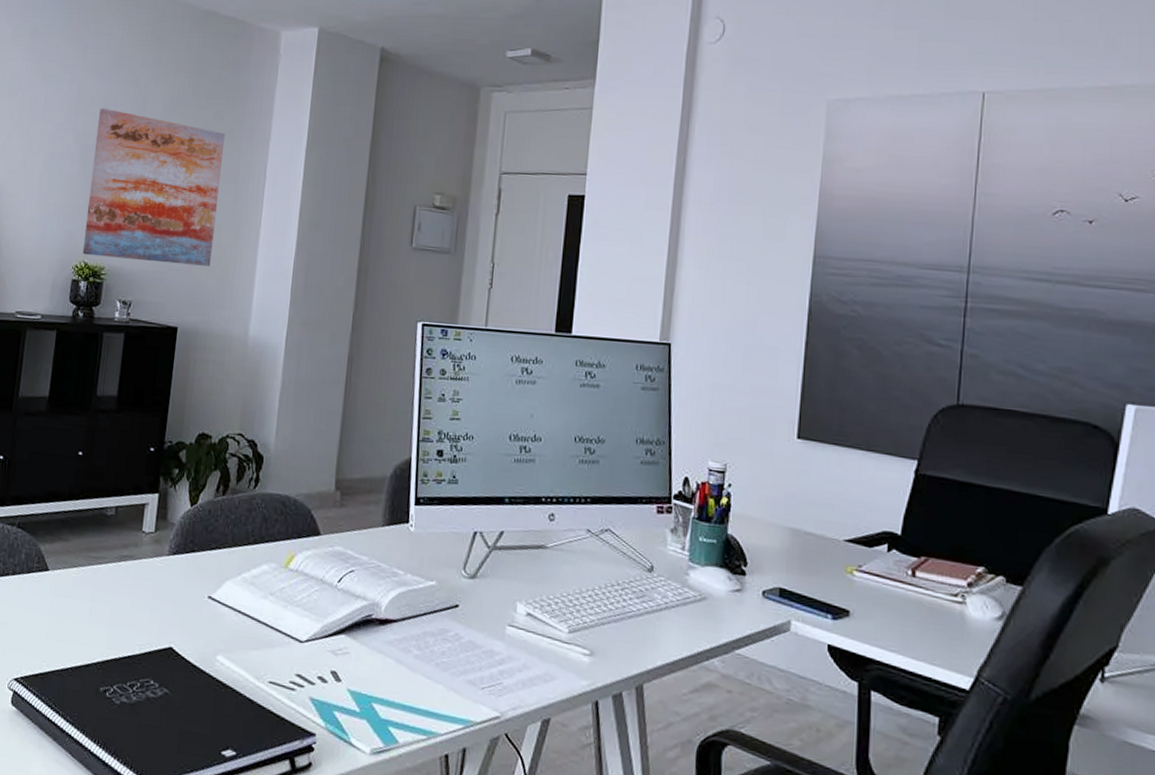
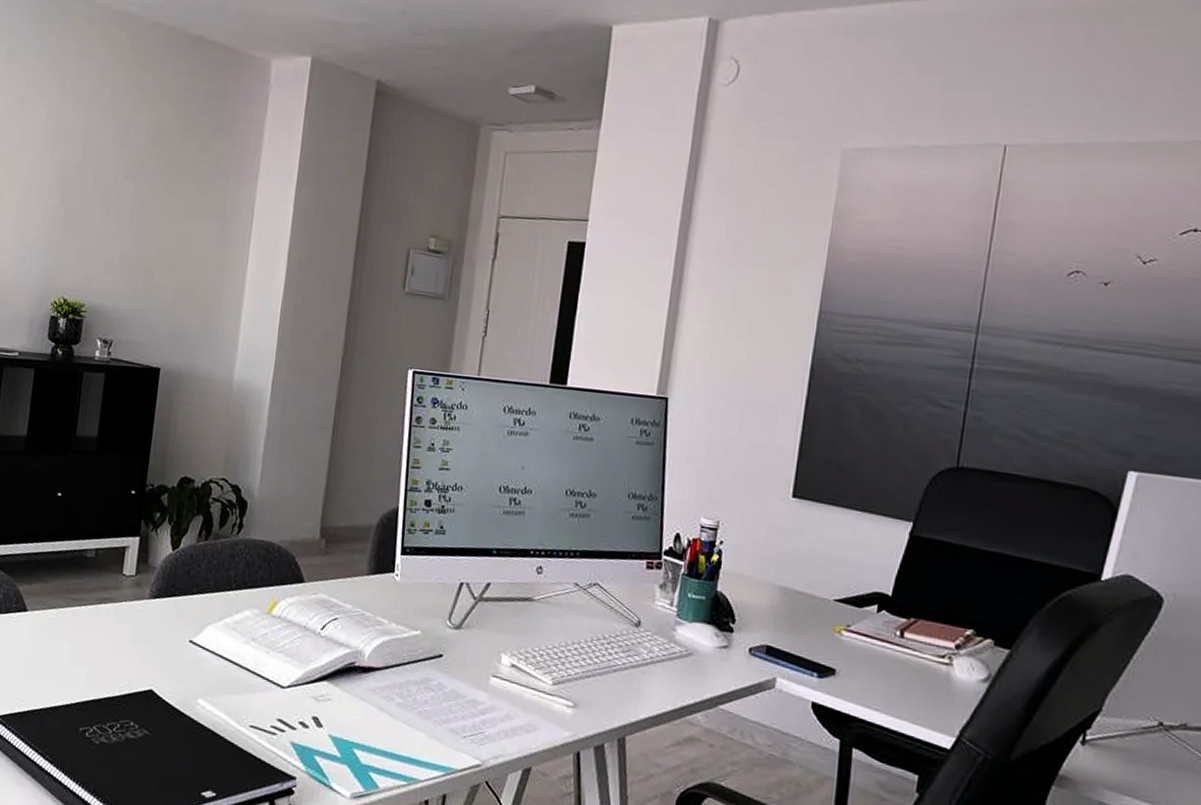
wall art: present [82,108,226,266] -> none [61,137,212,306]

